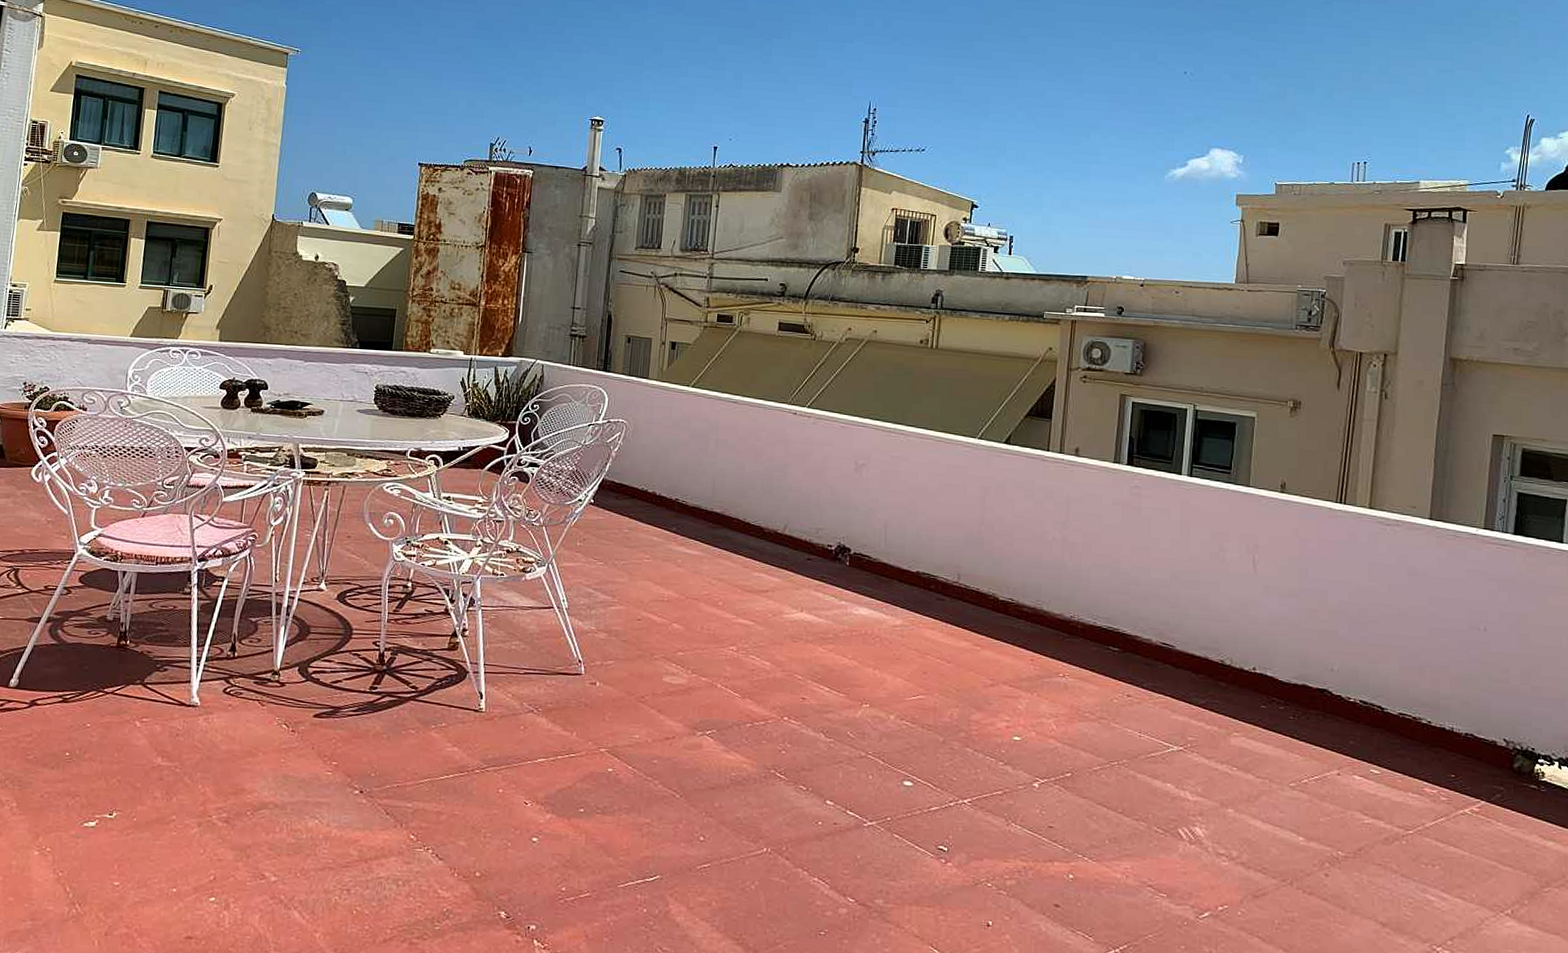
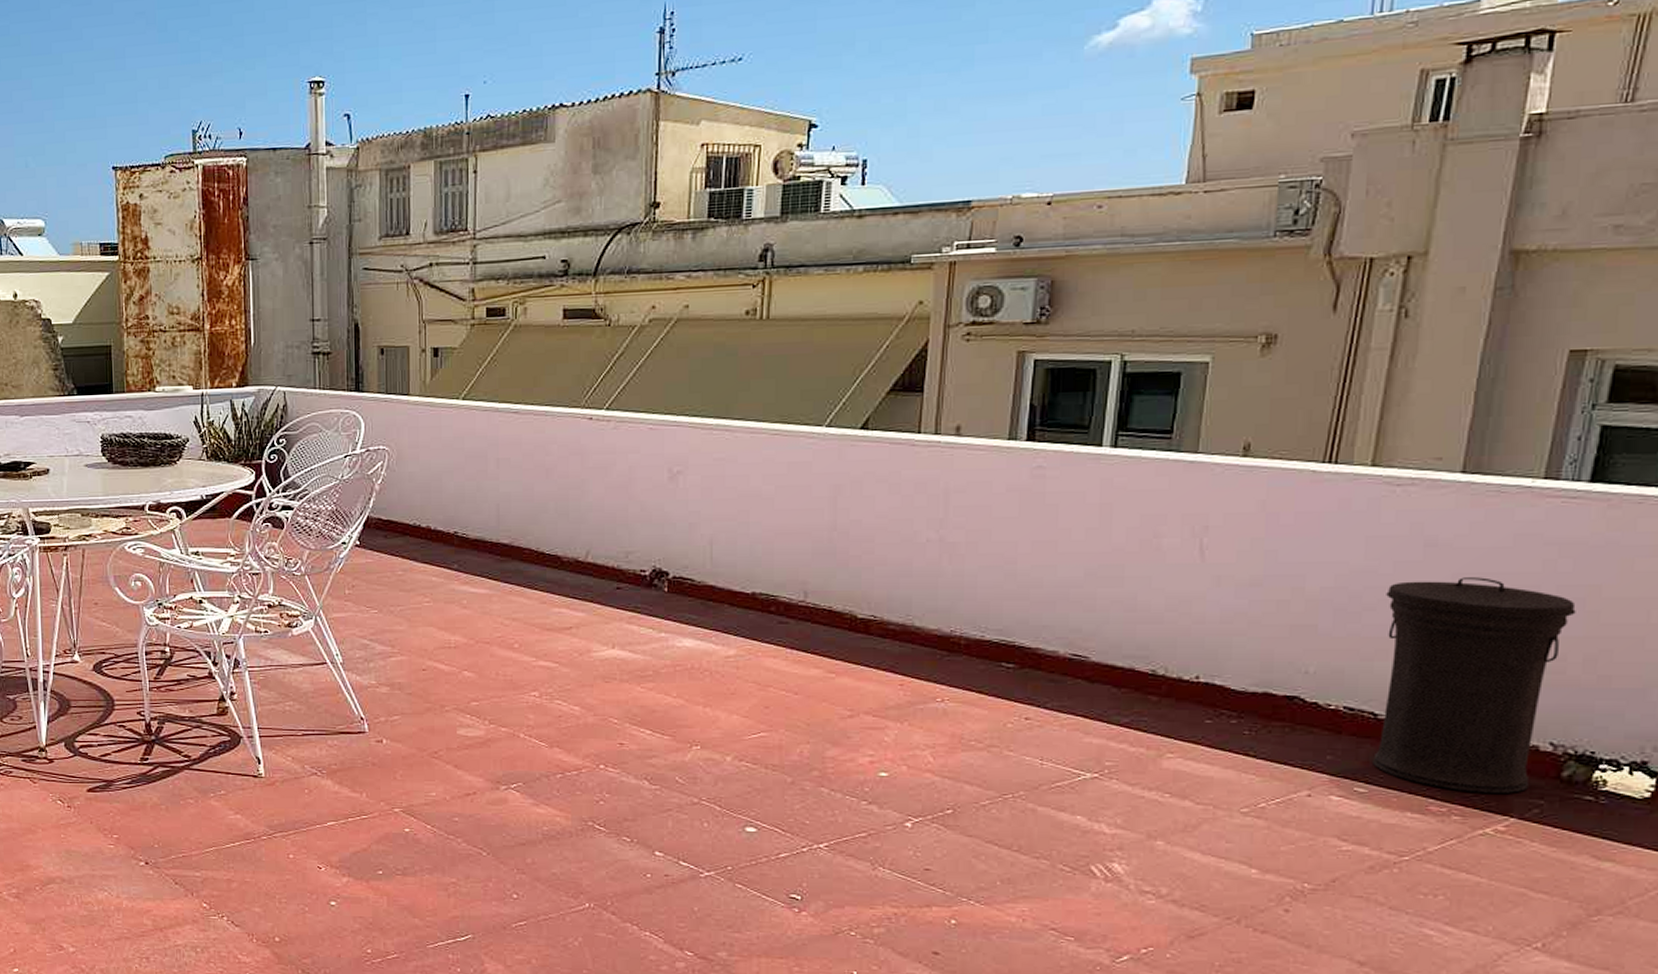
trash can: none [1383,601,1513,780] -> present [1373,577,1576,793]

